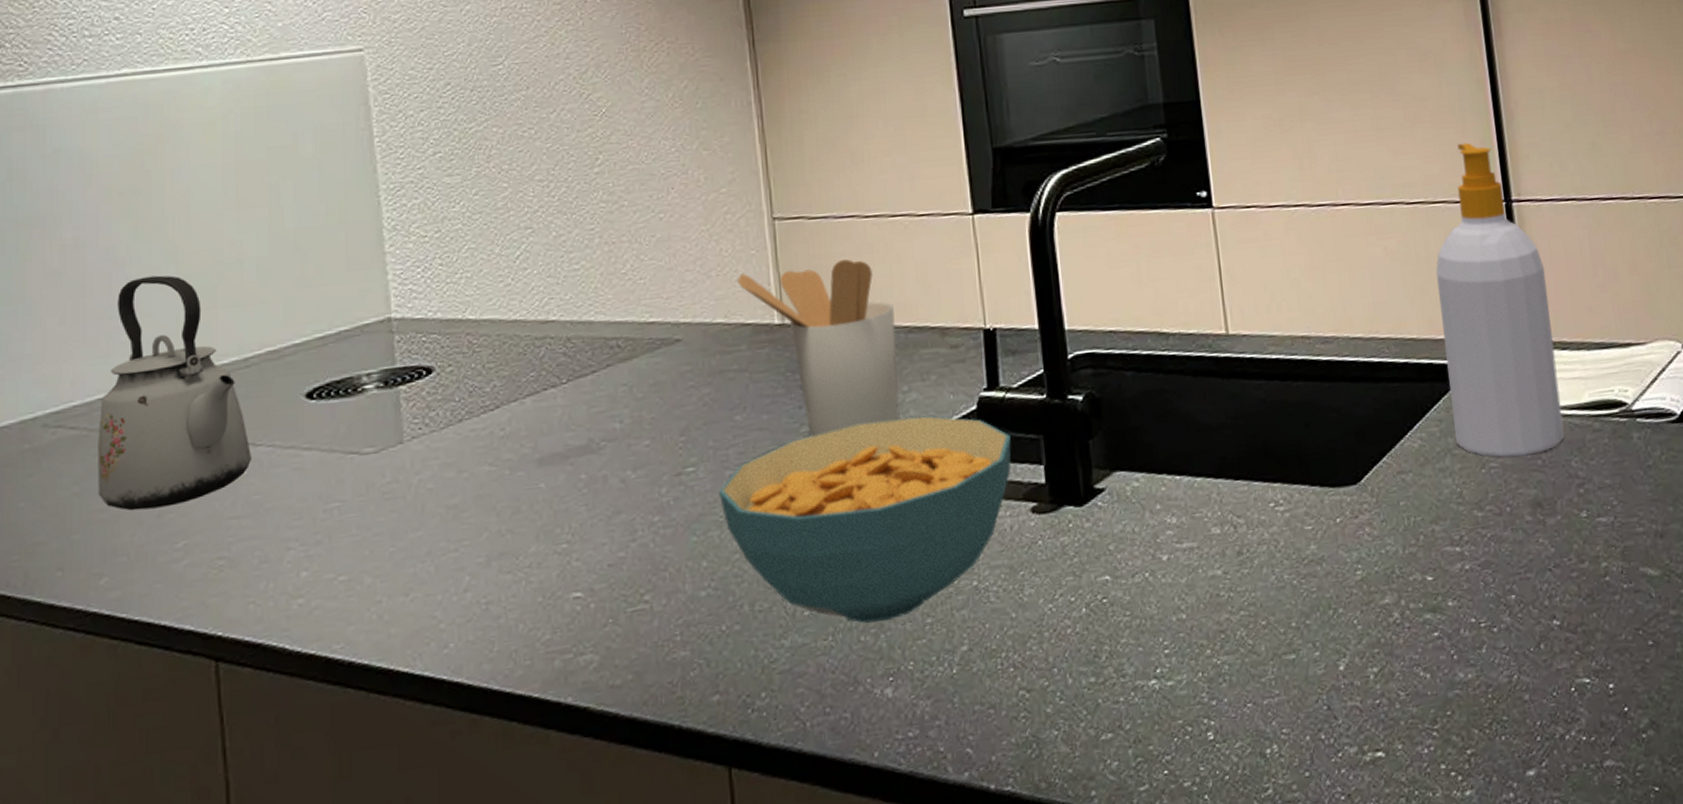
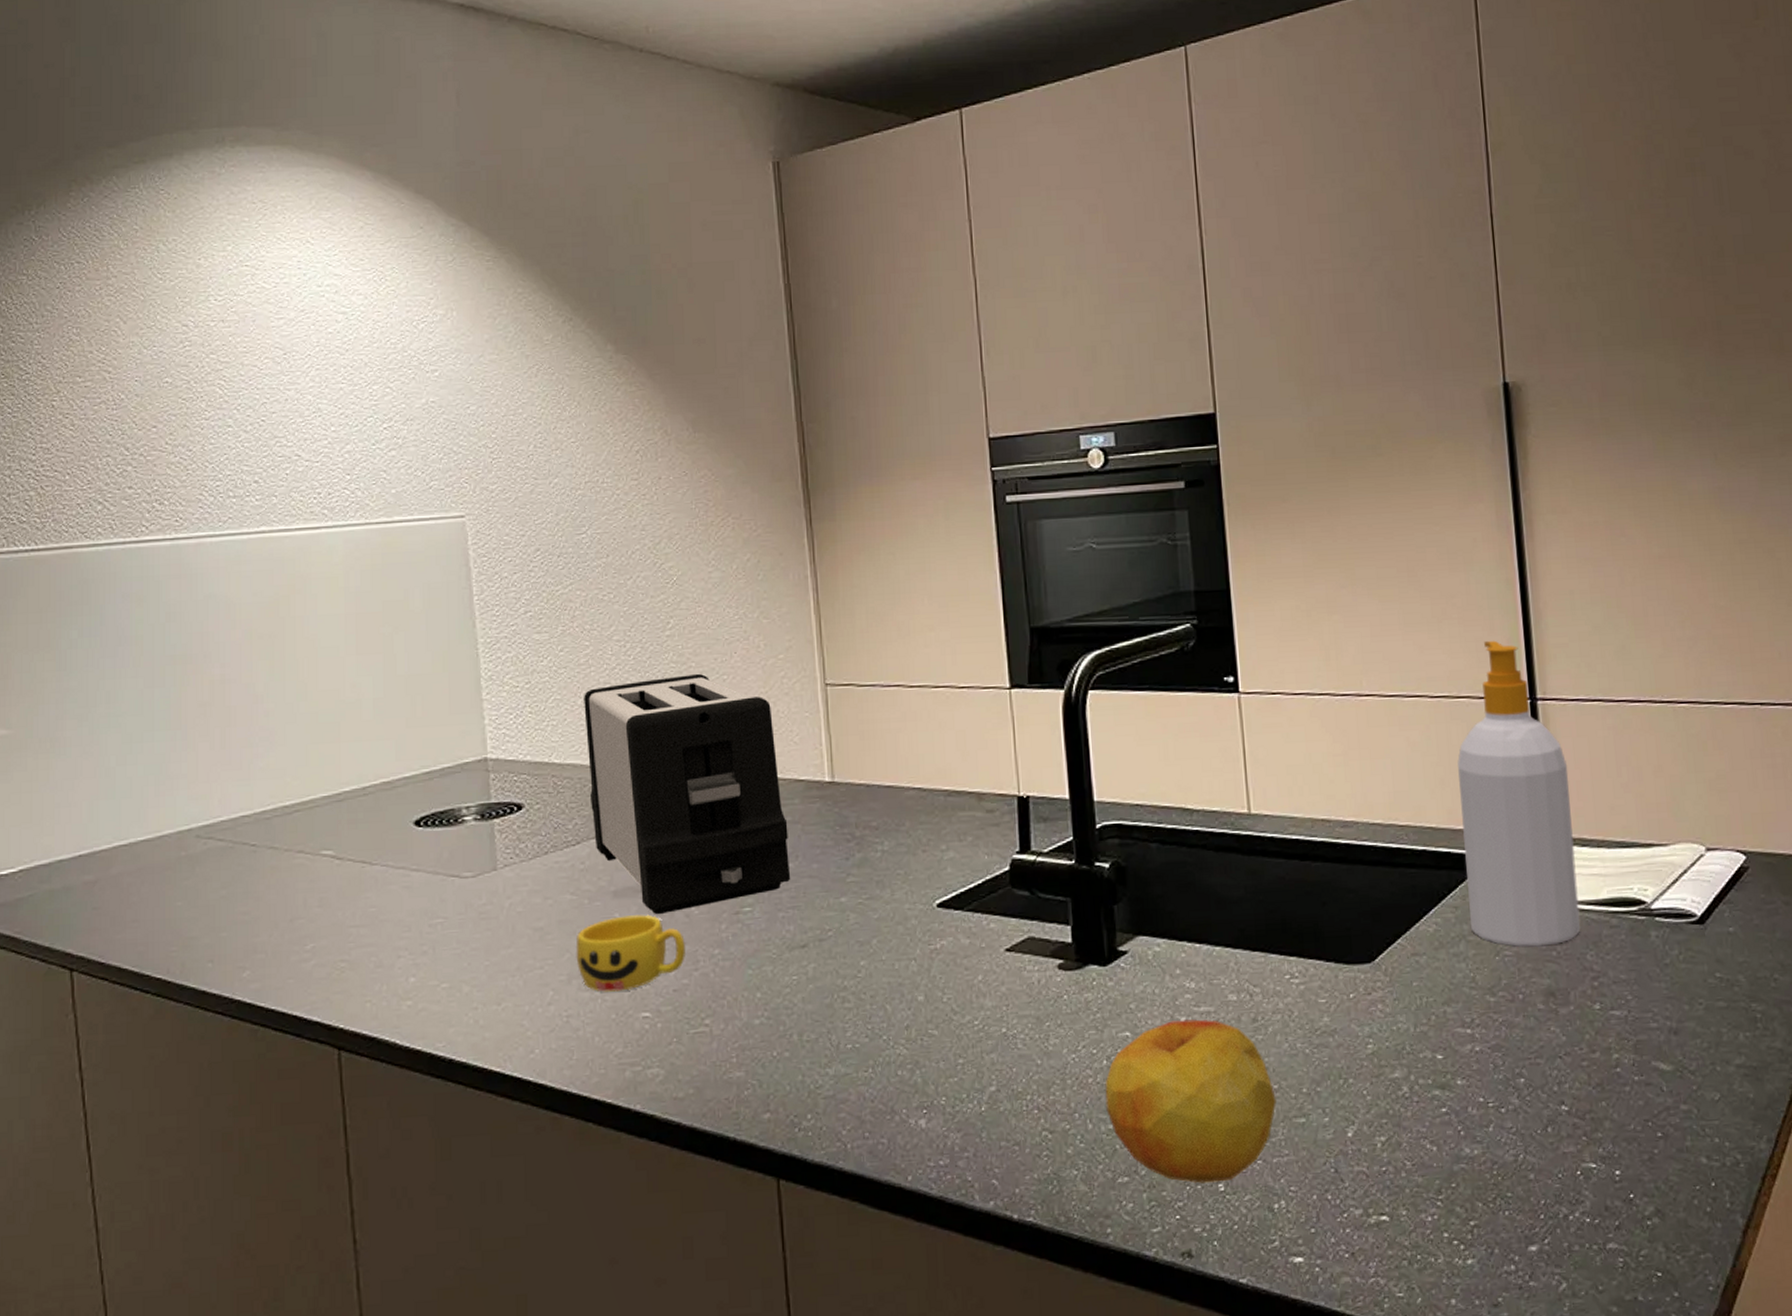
kettle: present [98,275,251,511] -> none [241,710,368,915]
cup: none [495,483,621,573] -> present [576,915,685,992]
toaster: none [502,212,739,481] -> present [584,673,791,914]
cereal bowl: present [718,415,1011,623] -> none [772,873,1041,1059]
utensil holder: present [736,258,900,437] -> none [791,724,938,887]
apple: none [1084,556,1265,734] -> present [1105,1019,1276,1183]

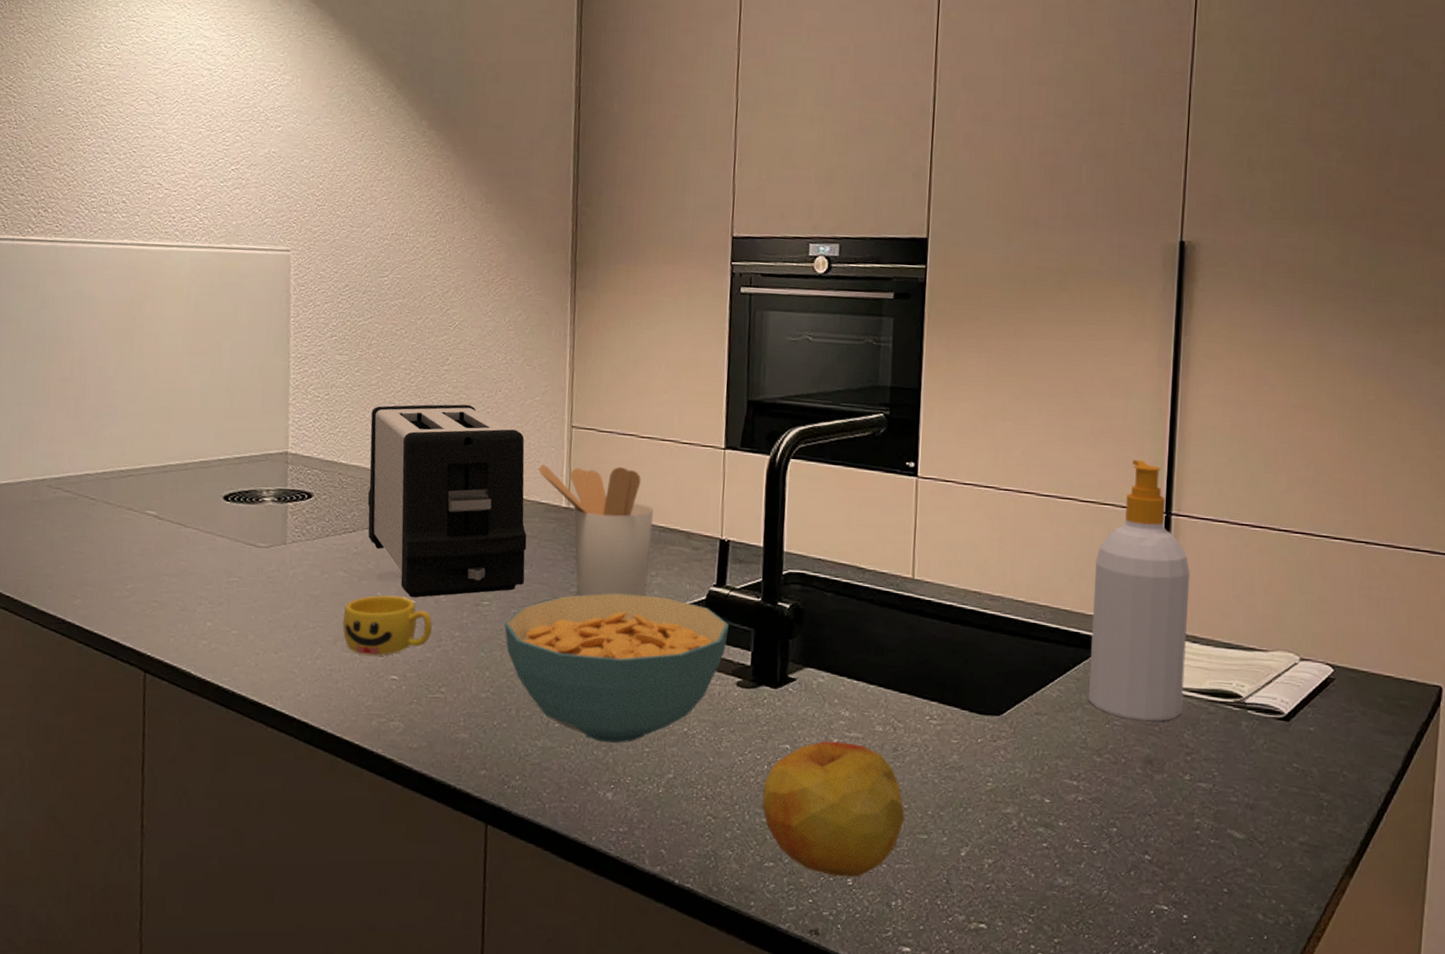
cereal bowl: none [772,873,1041,1059] -> present [504,593,729,744]
utensil holder: none [791,724,938,887] -> present [538,464,653,597]

